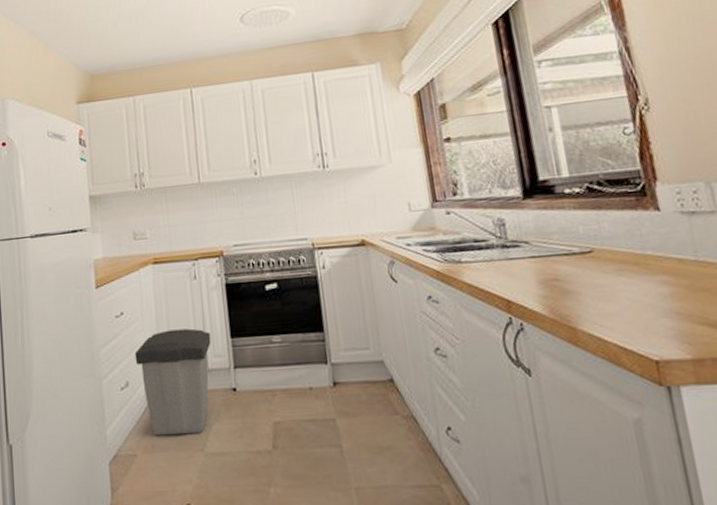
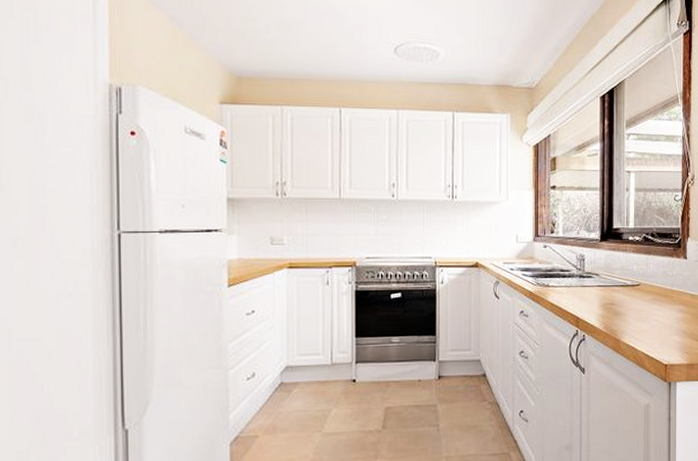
trash can: present [134,328,211,436] -> none [263,328,337,420]

